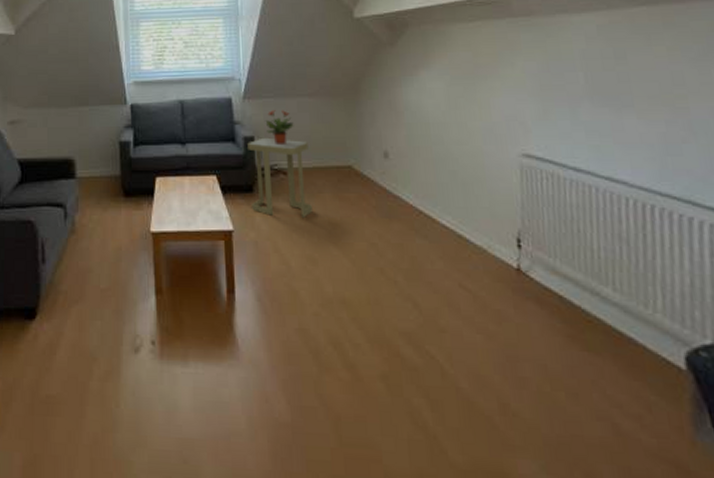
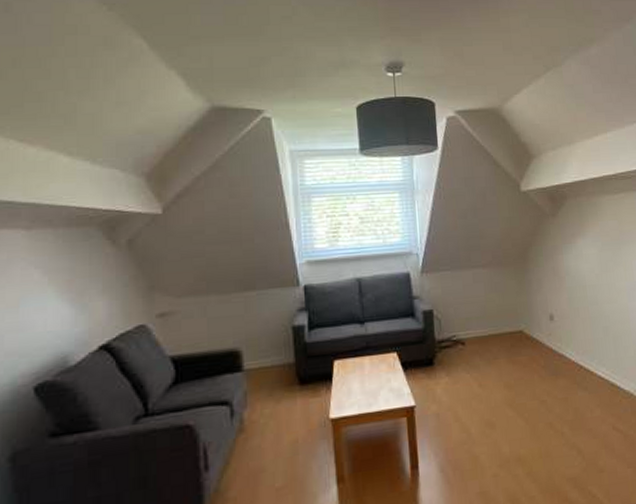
side table: present [247,137,312,218] -> none [427,309,489,387]
potted plant: present [265,110,294,144] -> none [443,282,470,316]

